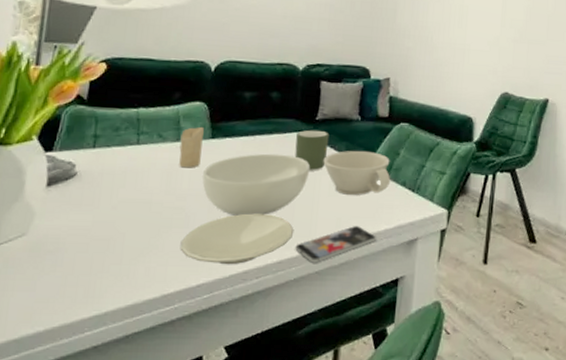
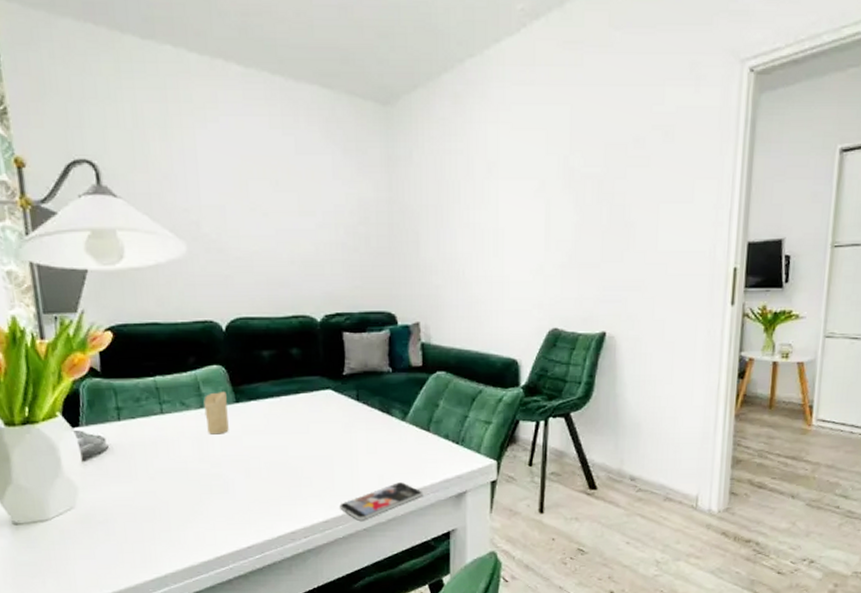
saucer: present [180,213,294,265] -> none [224,475,336,527]
bowl: present [202,153,310,216] -> none [232,414,344,479]
mug: present [294,129,330,171] -> none [324,386,360,429]
cup: present [323,150,391,195] -> none [357,404,432,451]

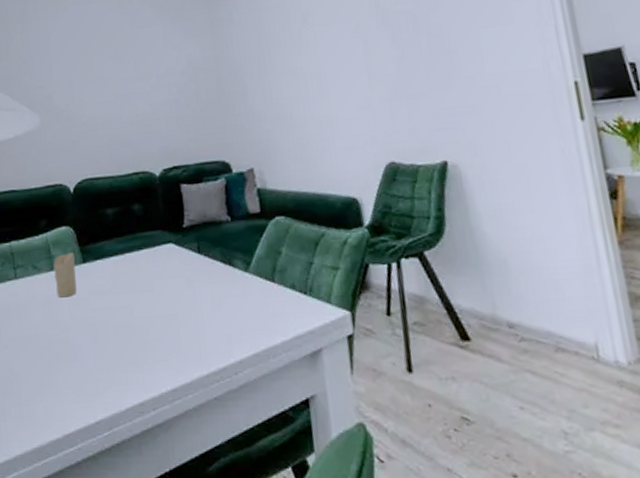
smartphone: present [339,482,422,521] -> none [187,341,274,388]

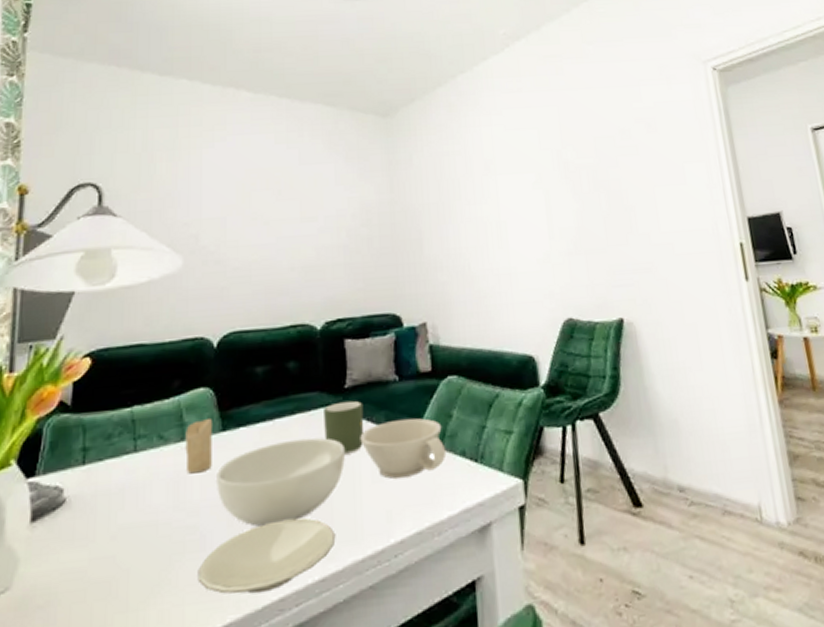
saucer: none [72,337,184,398] -> present [197,517,336,594]
bowl: none [80,270,187,343] -> present [215,437,345,527]
mug: none [166,238,202,285] -> present [324,400,364,454]
cup: none [199,254,278,307] -> present [360,418,447,479]

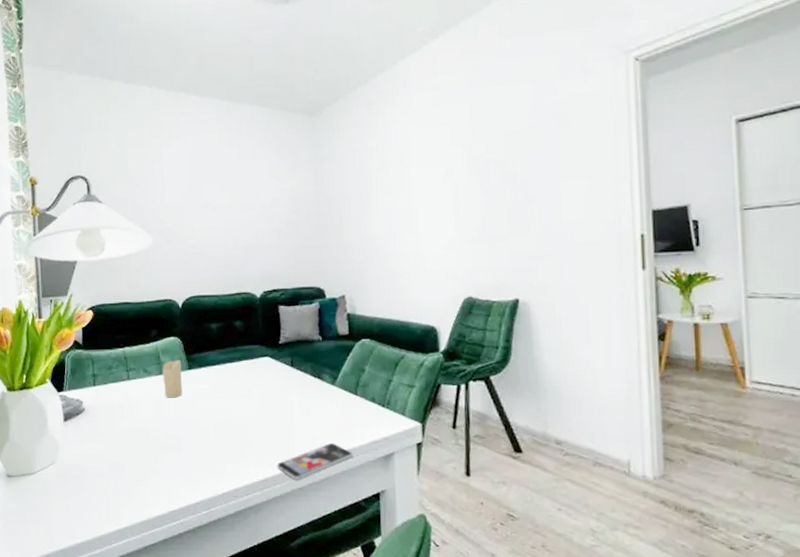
saucer: present [197,517,336,594] -> none [176,436,274,484]
bowl: present [215,437,345,527] -> none [185,379,280,439]
mug: present [324,400,364,454] -> none [263,353,295,393]
smartphone: none [340,517,439,575] -> present [277,443,352,480]
cup: present [360,418,447,479] -> none [291,369,360,414]

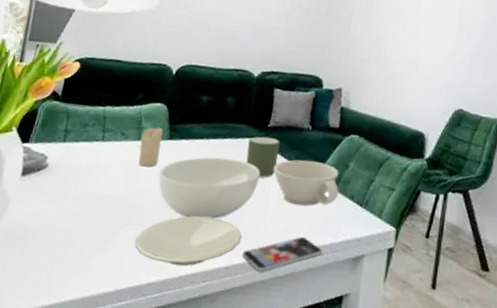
saucer: none [176,436,274,484] -> present [134,215,242,266]
bowl: none [185,379,280,439] -> present [158,157,260,219]
mug: none [263,353,295,393] -> present [246,136,281,178]
cup: none [291,369,360,414] -> present [273,159,339,206]

